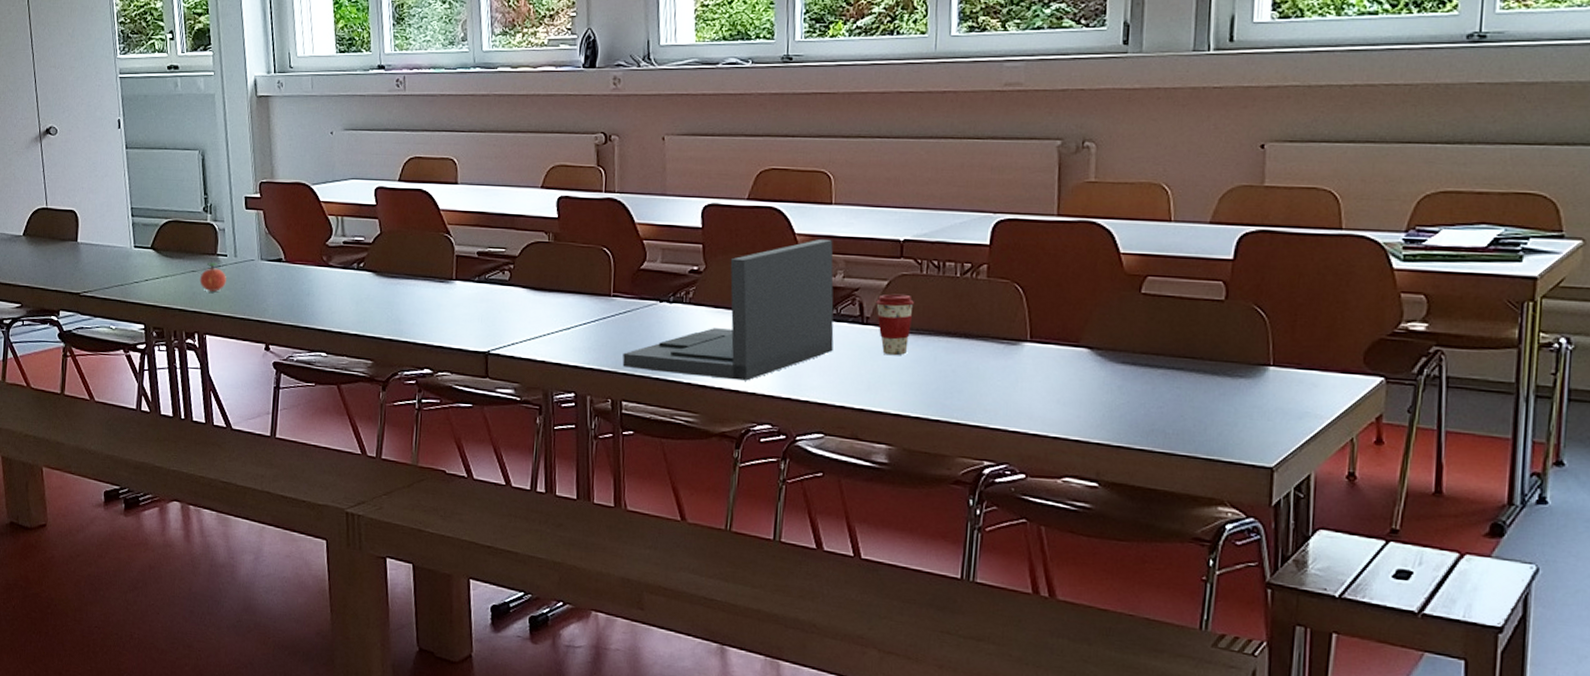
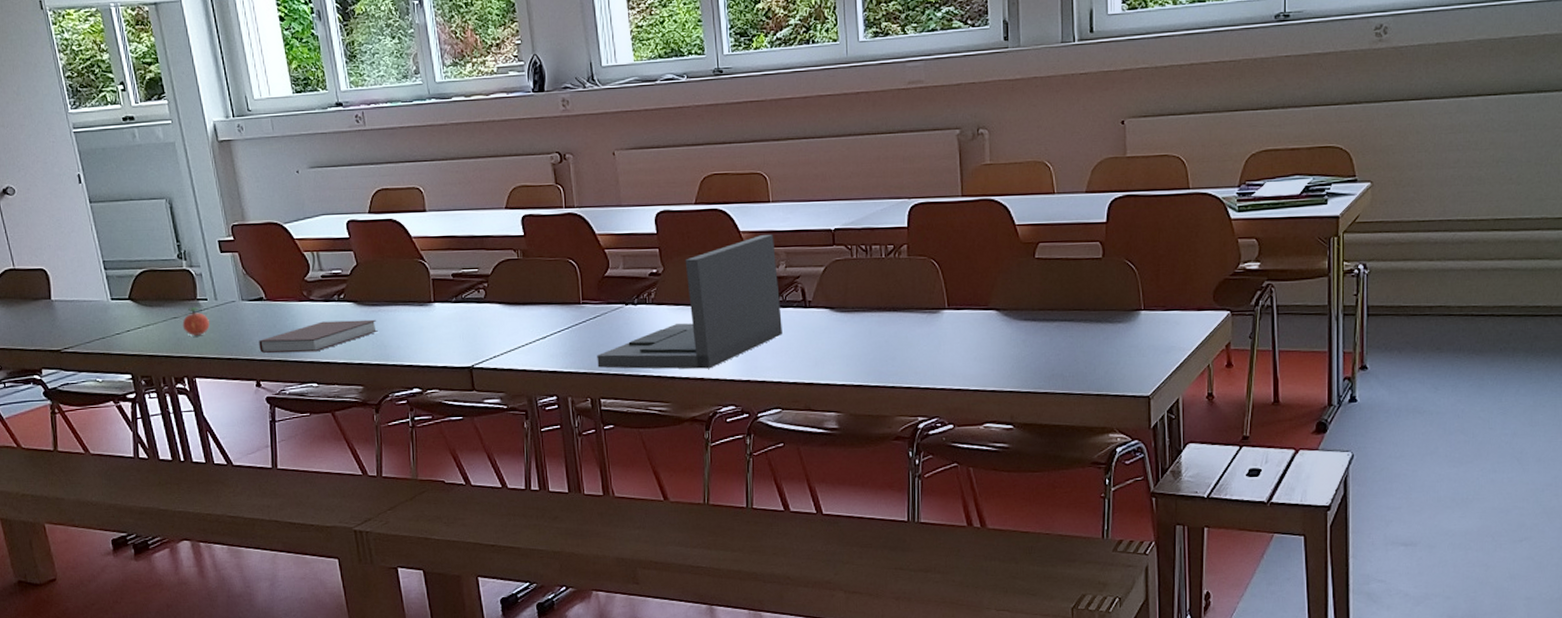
notebook: none [272,289,394,320] -> present [259,319,378,353]
coffee cup: present [876,293,914,356] -> none [816,277,848,333]

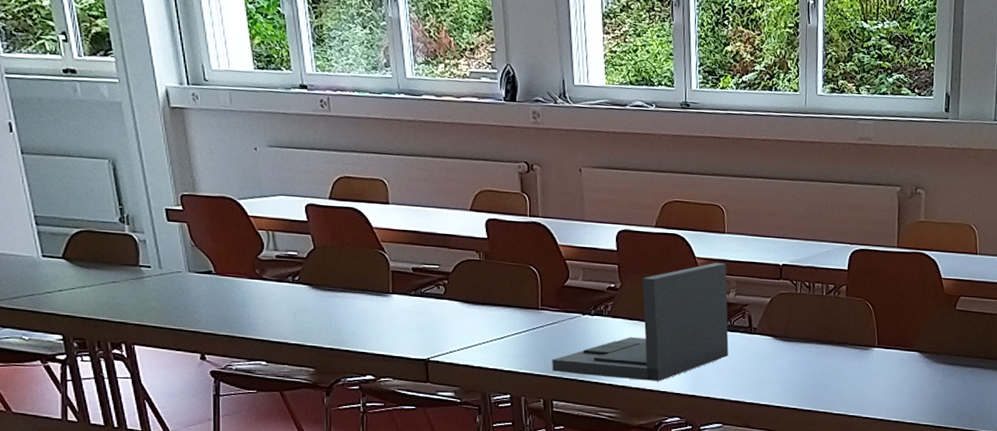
apple: present [182,306,210,335] -> none [122,272,152,302]
notebook: present [259,319,378,353] -> none [205,301,333,331]

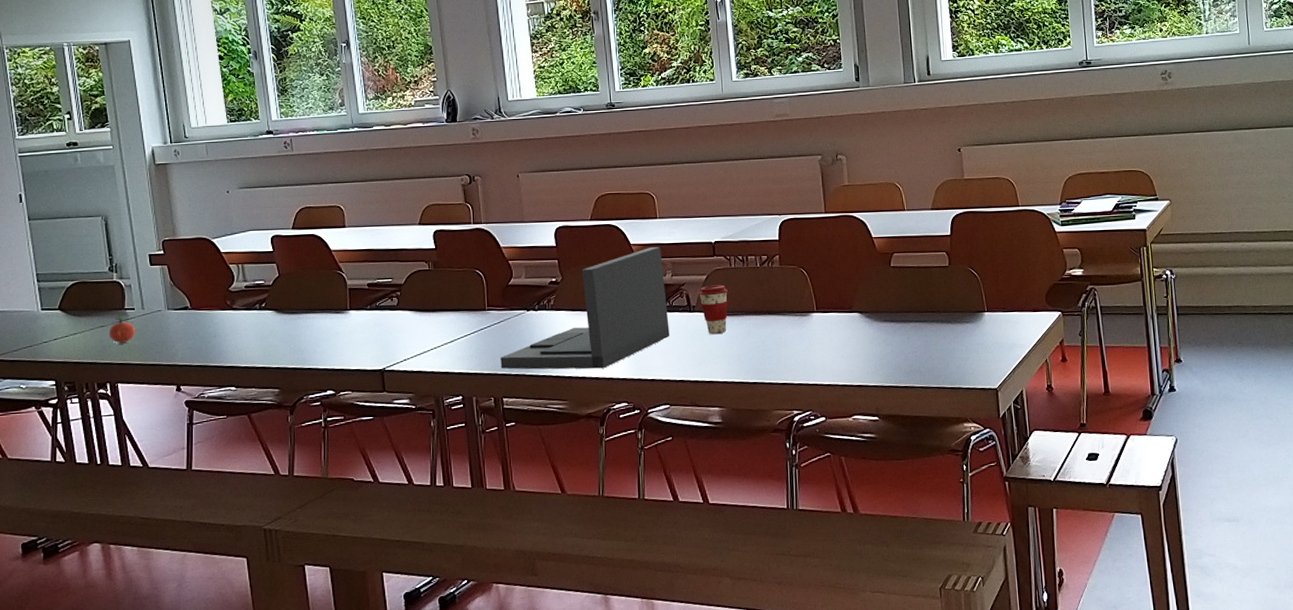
apple: none [122,272,152,302] -> present [109,316,135,343]
coffee cup: none [761,308,791,359] -> present [699,285,728,335]

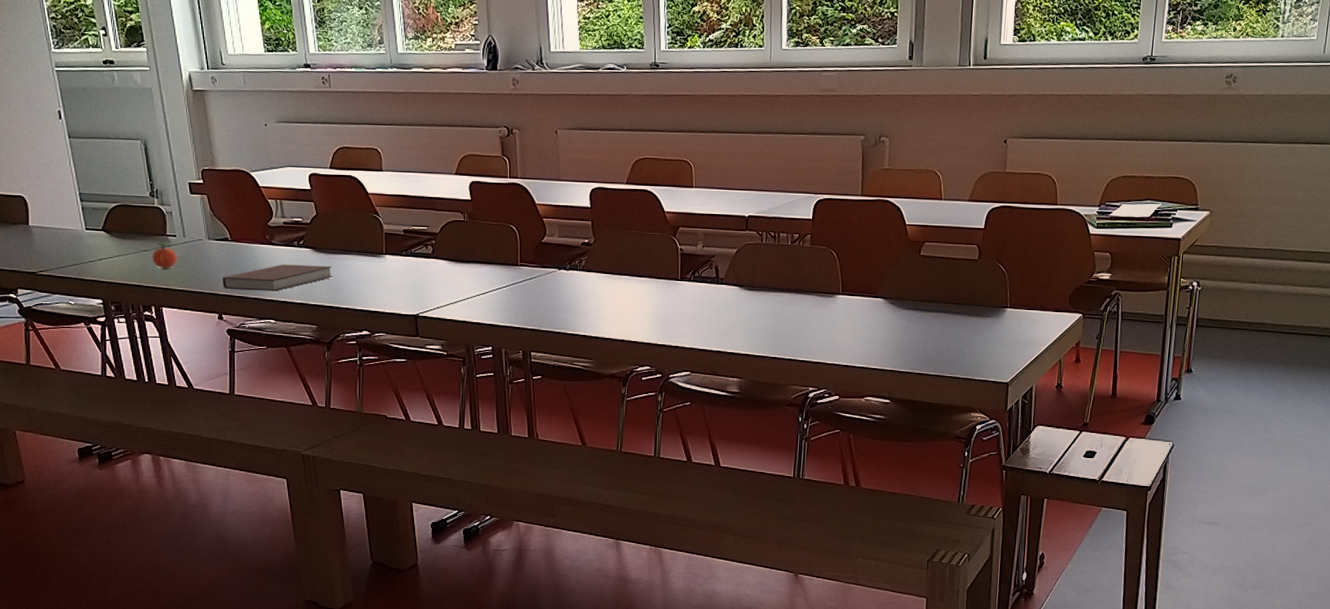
notebook: none [182,326,296,359] -> present [223,264,333,292]
laptop: present [500,247,670,370] -> none [530,216,697,332]
coffee cup: present [699,285,728,335] -> none [728,259,757,308]

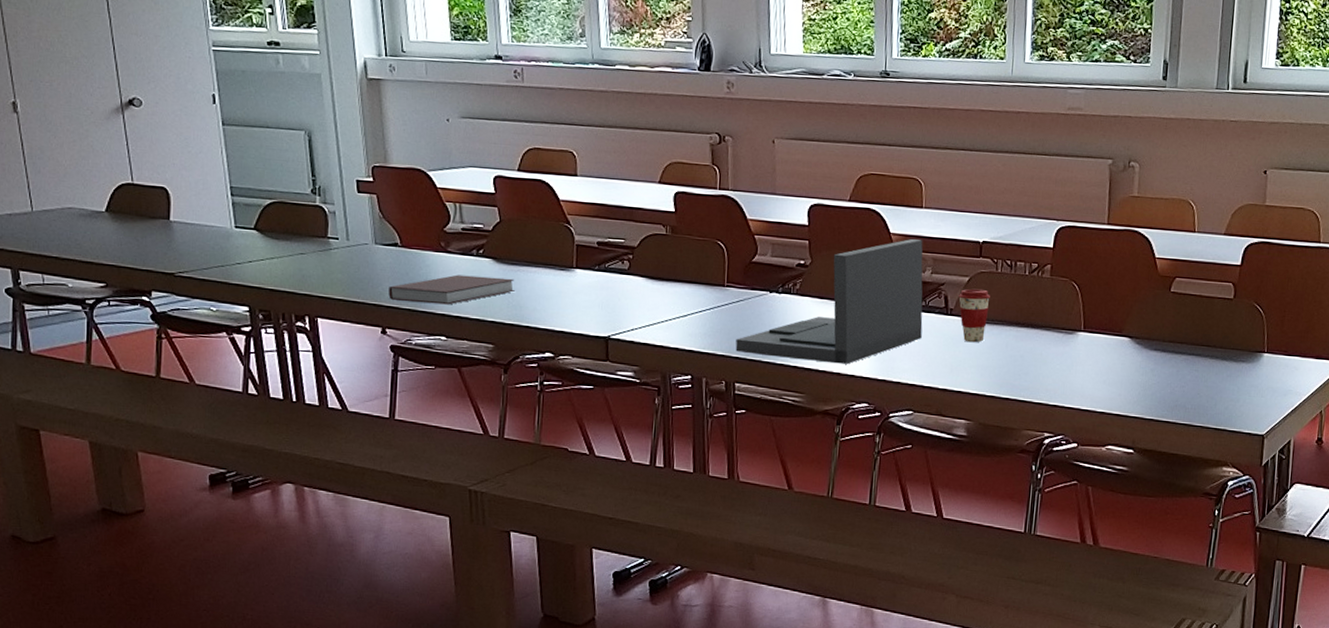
apple: present [152,241,177,268] -> none [309,244,338,275]
laptop: none [530,216,697,332] -> present [735,239,923,364]
coffee cup: none [728,259,757,308] -> present [959,288,990,343]

